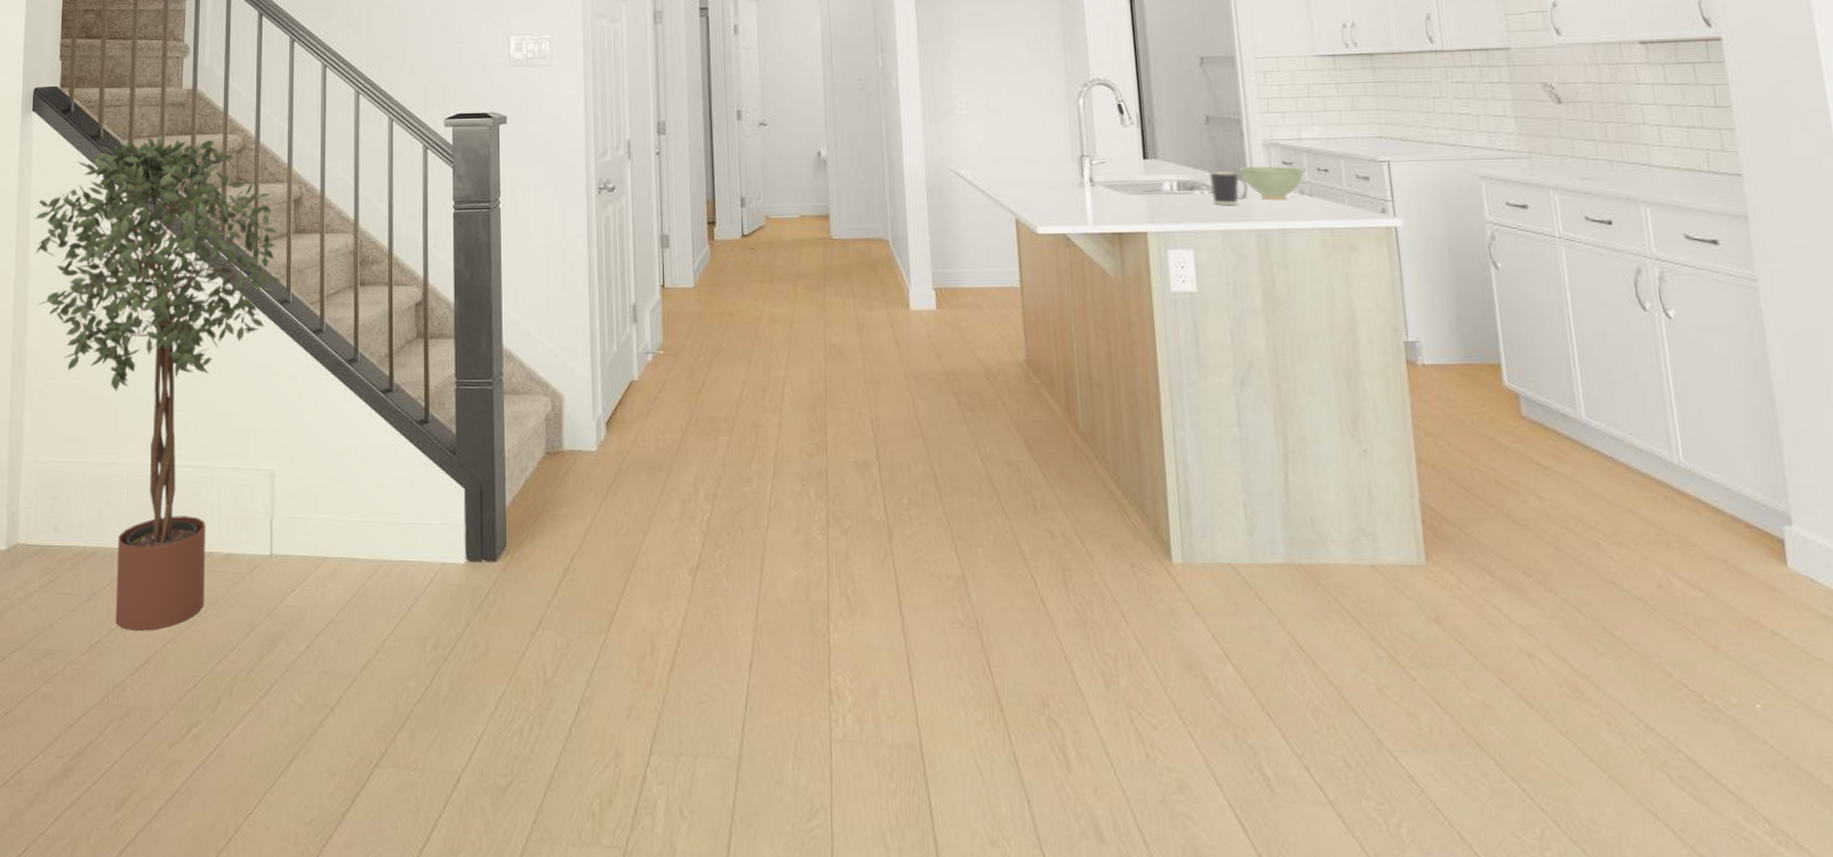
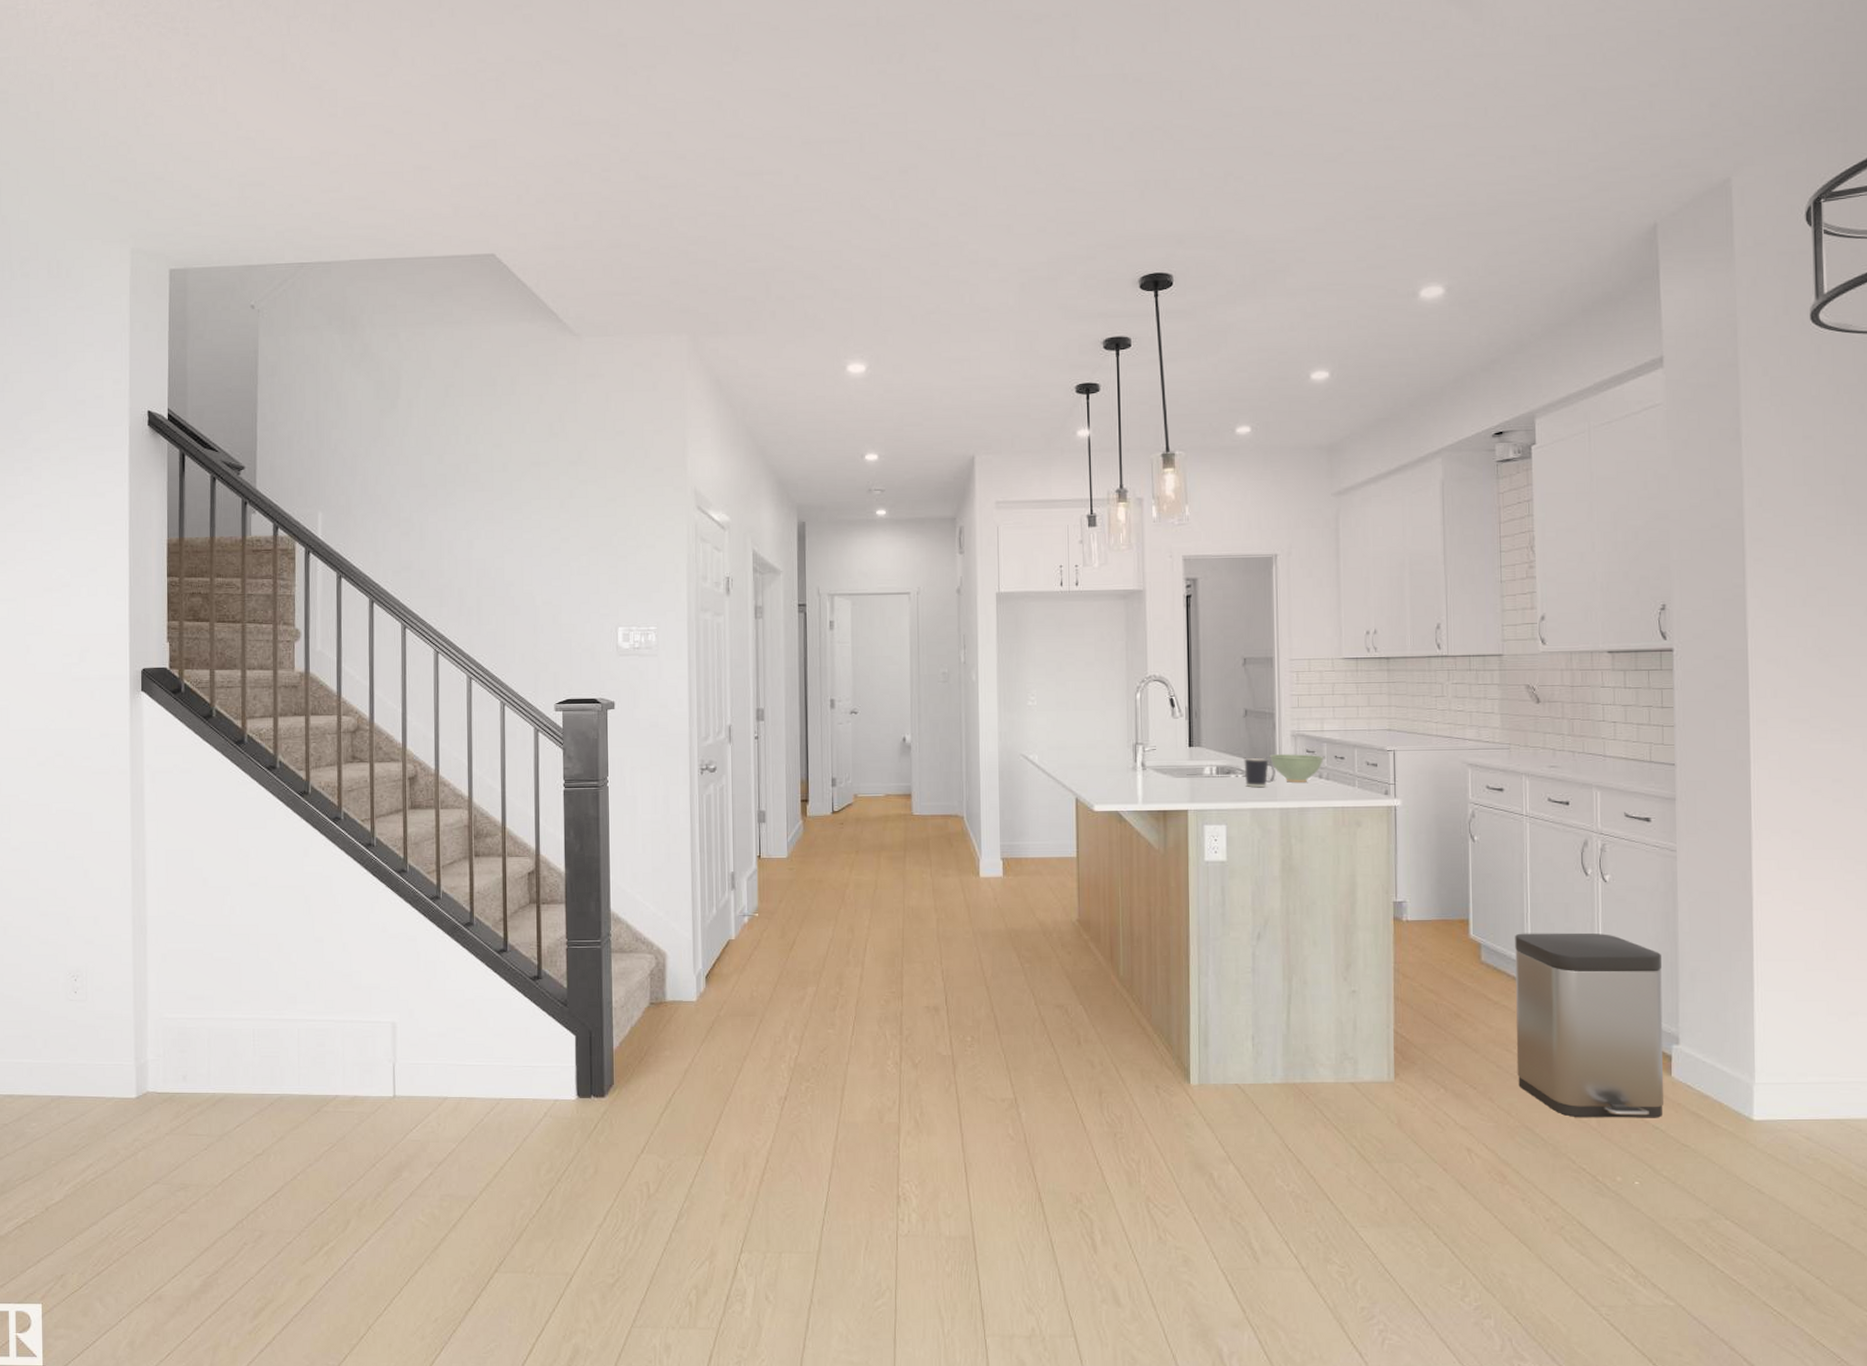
potted tree: present [33,135,281,631] -> none [148,715,398,1165]
pedal bin: none [1561,381,1782,621] -> present [1515,932,1664,1118]

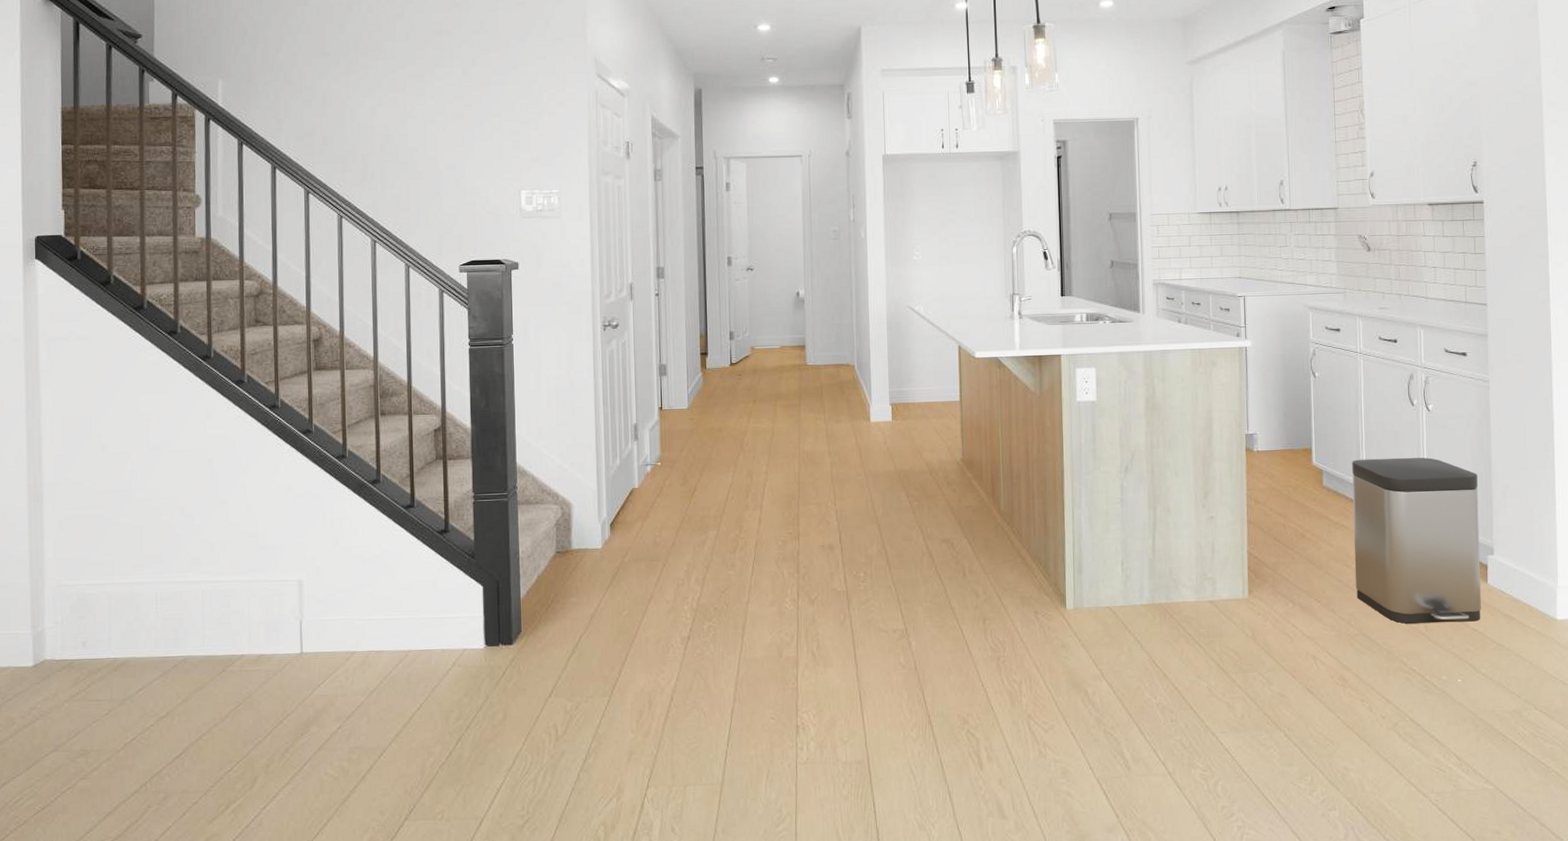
mug: present [1244,758,1275,788] -> none [1111,305,1139,333]
bowl: present [1270,754,1324,783] -> none [1134,301,1183,327]

